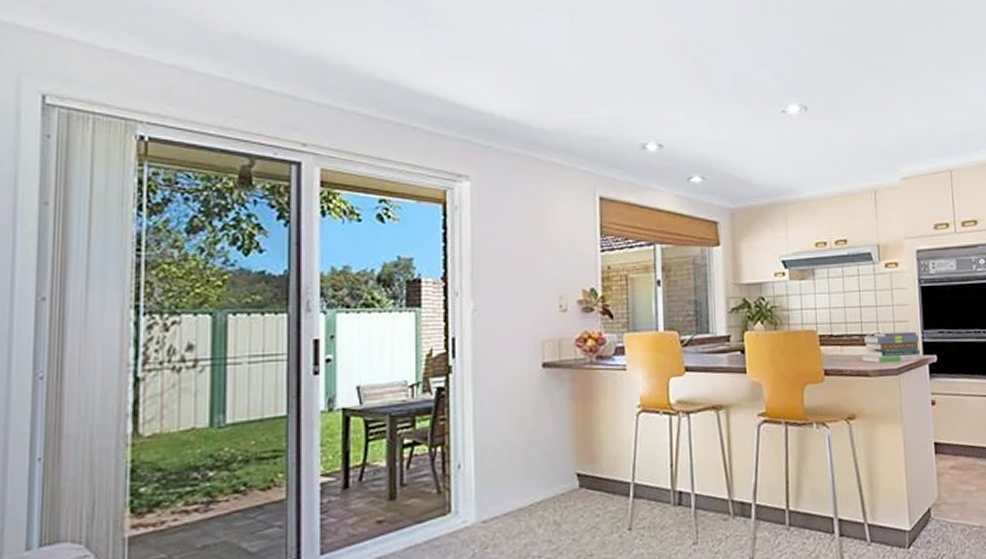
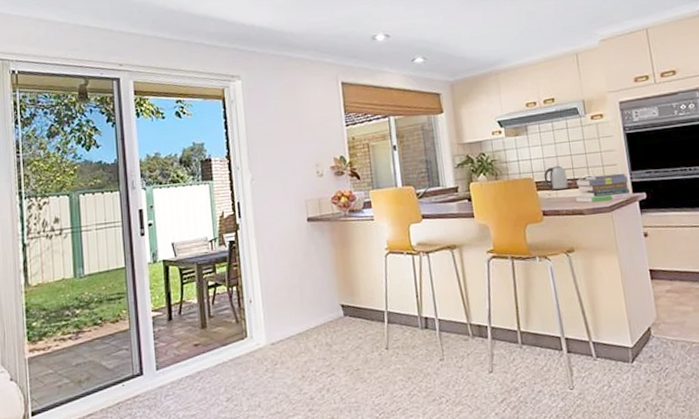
kettle: none [828,318,855,348] -> present [543,165,569,191]

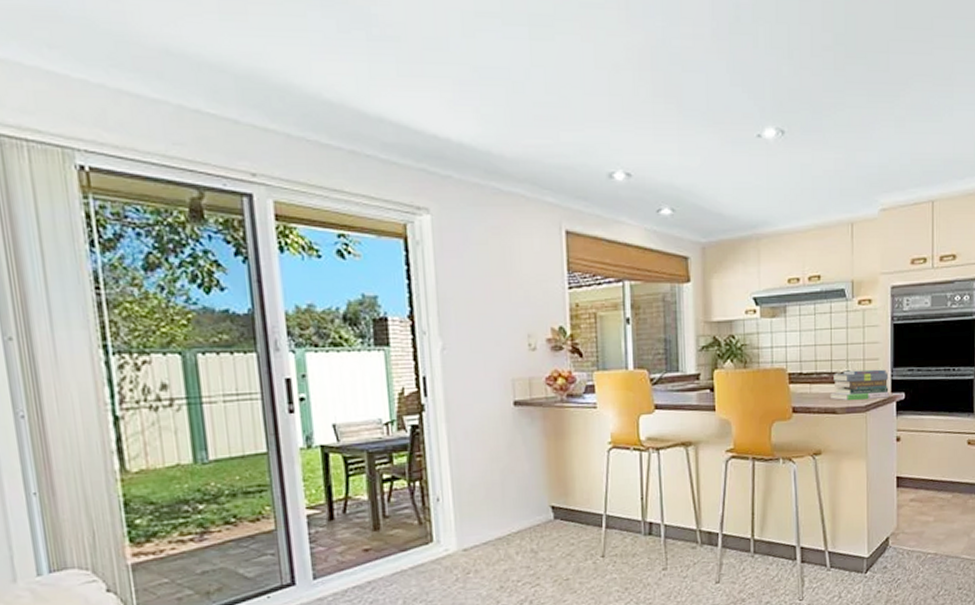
kettle: present [543,165,569,191] -> none [798,356,824,386]

